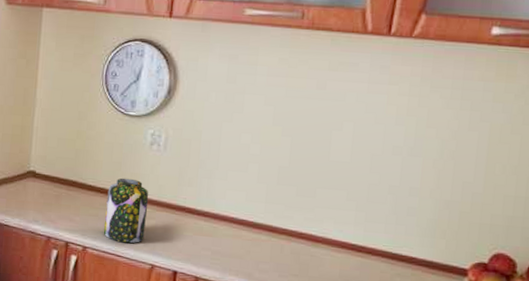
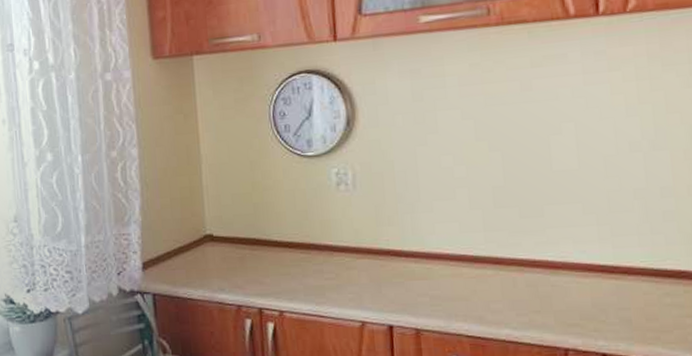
jar: present [103,178,149,243] -> none [297,226,348,300]

